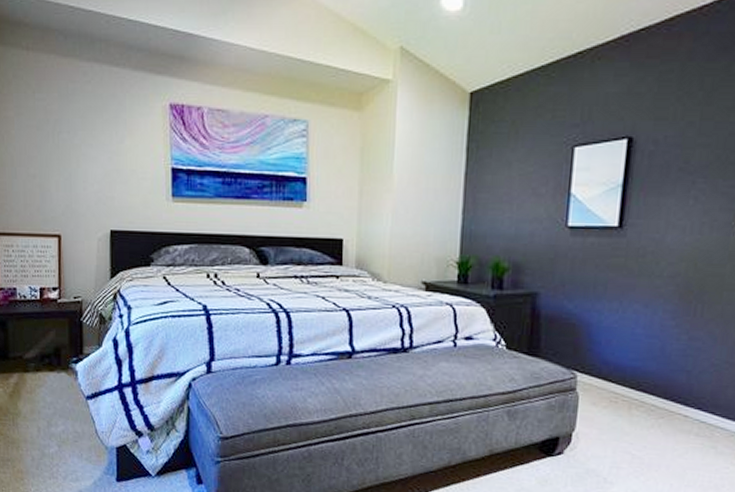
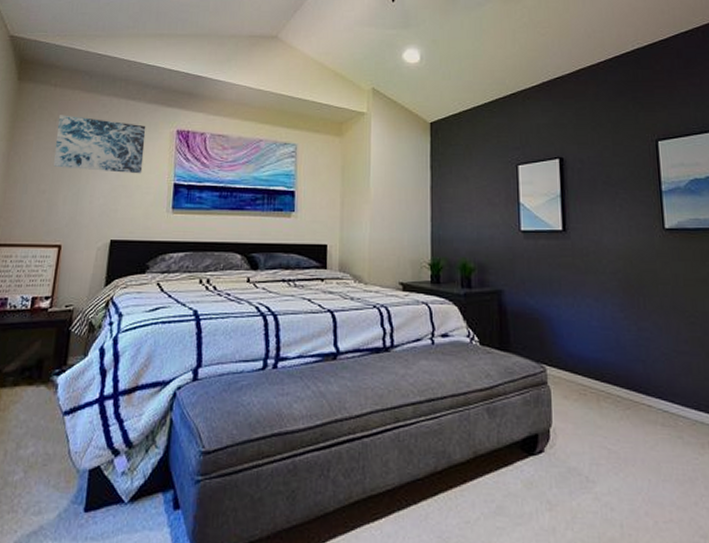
wall art: none [36,85,136,157] -> present [54,115,146,174]

